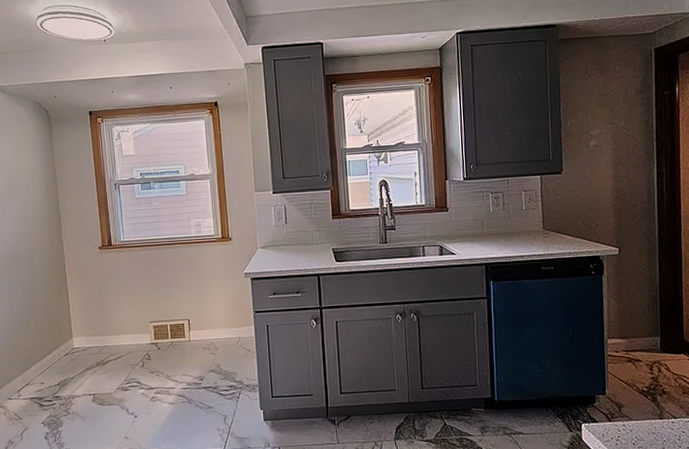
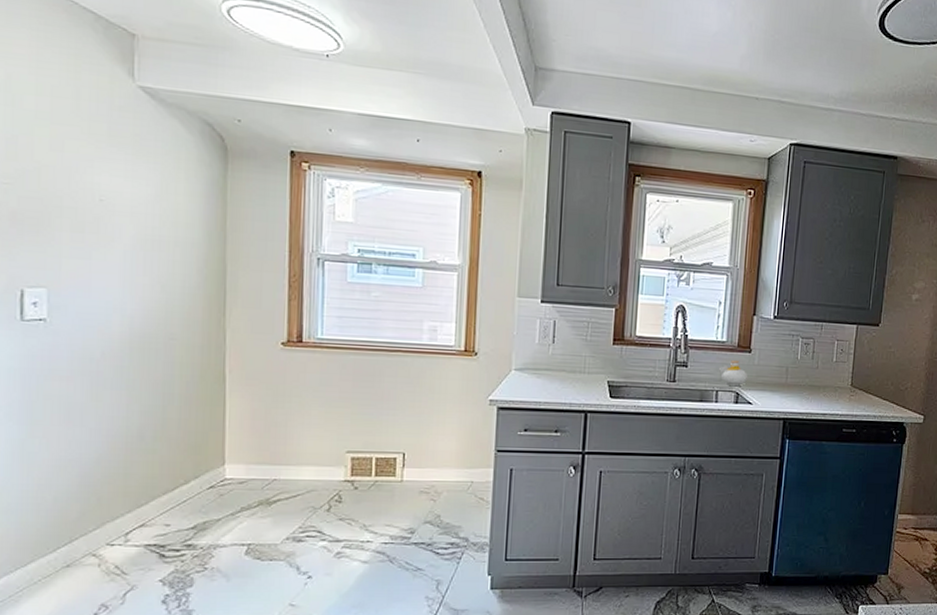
bottle: none [422,218,449,242] -> present [718,359,749,387]

